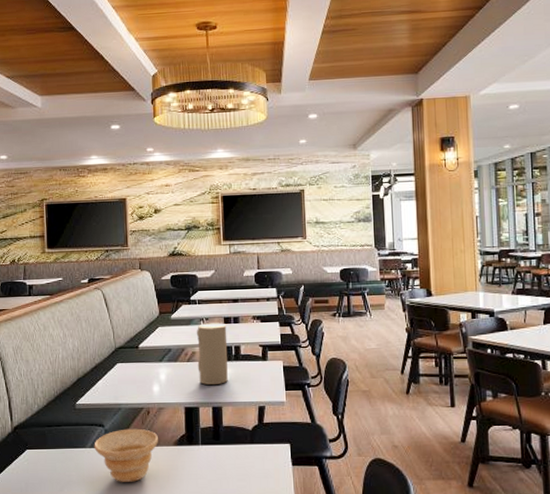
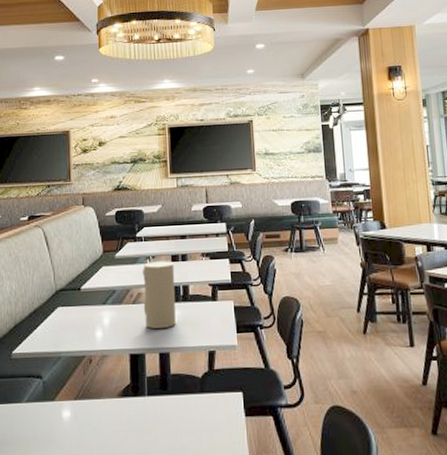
bowl: present [94,428,158,482] -> none [30,379,101,441]

